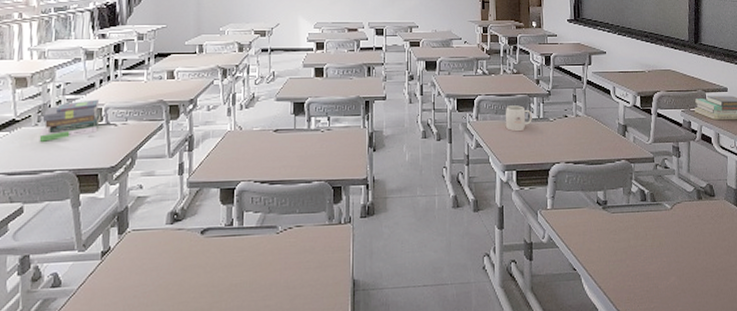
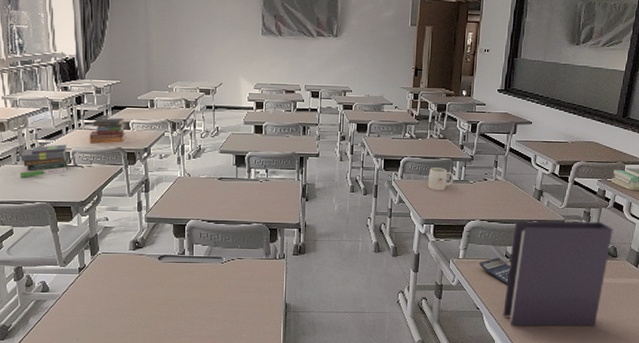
books: none [126,67,169,97] -> present [89,118,126,144]
calculator: none [569,205,604,237] -> present [478,258,510,285]
binder: none [602,156,707,289] -> present [503,220,613,327]

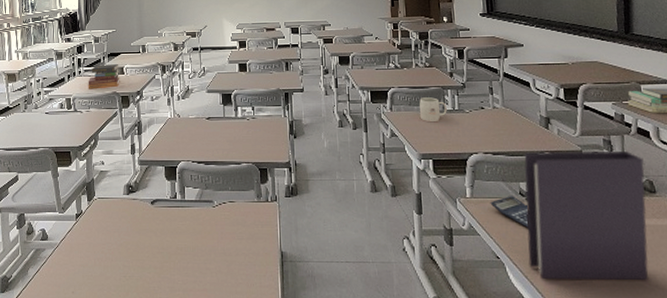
books: present [19,144,69,178] -> none [26,91,70,125]

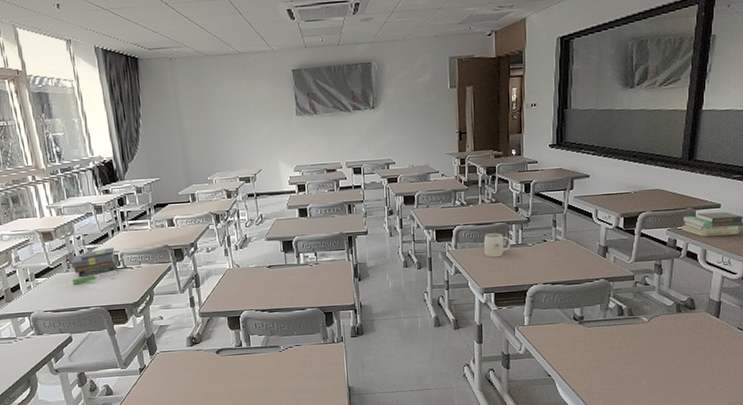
books: none [26,91,70,125] -> present [70,247,119,285]
books: present [88,64,120,89] -> none [135,216,171,244]
calculator: present [490,196,529,228] -> none [546,321,580,348]
binder: present [524,150,649,281] -> none [576,273,688,391]

